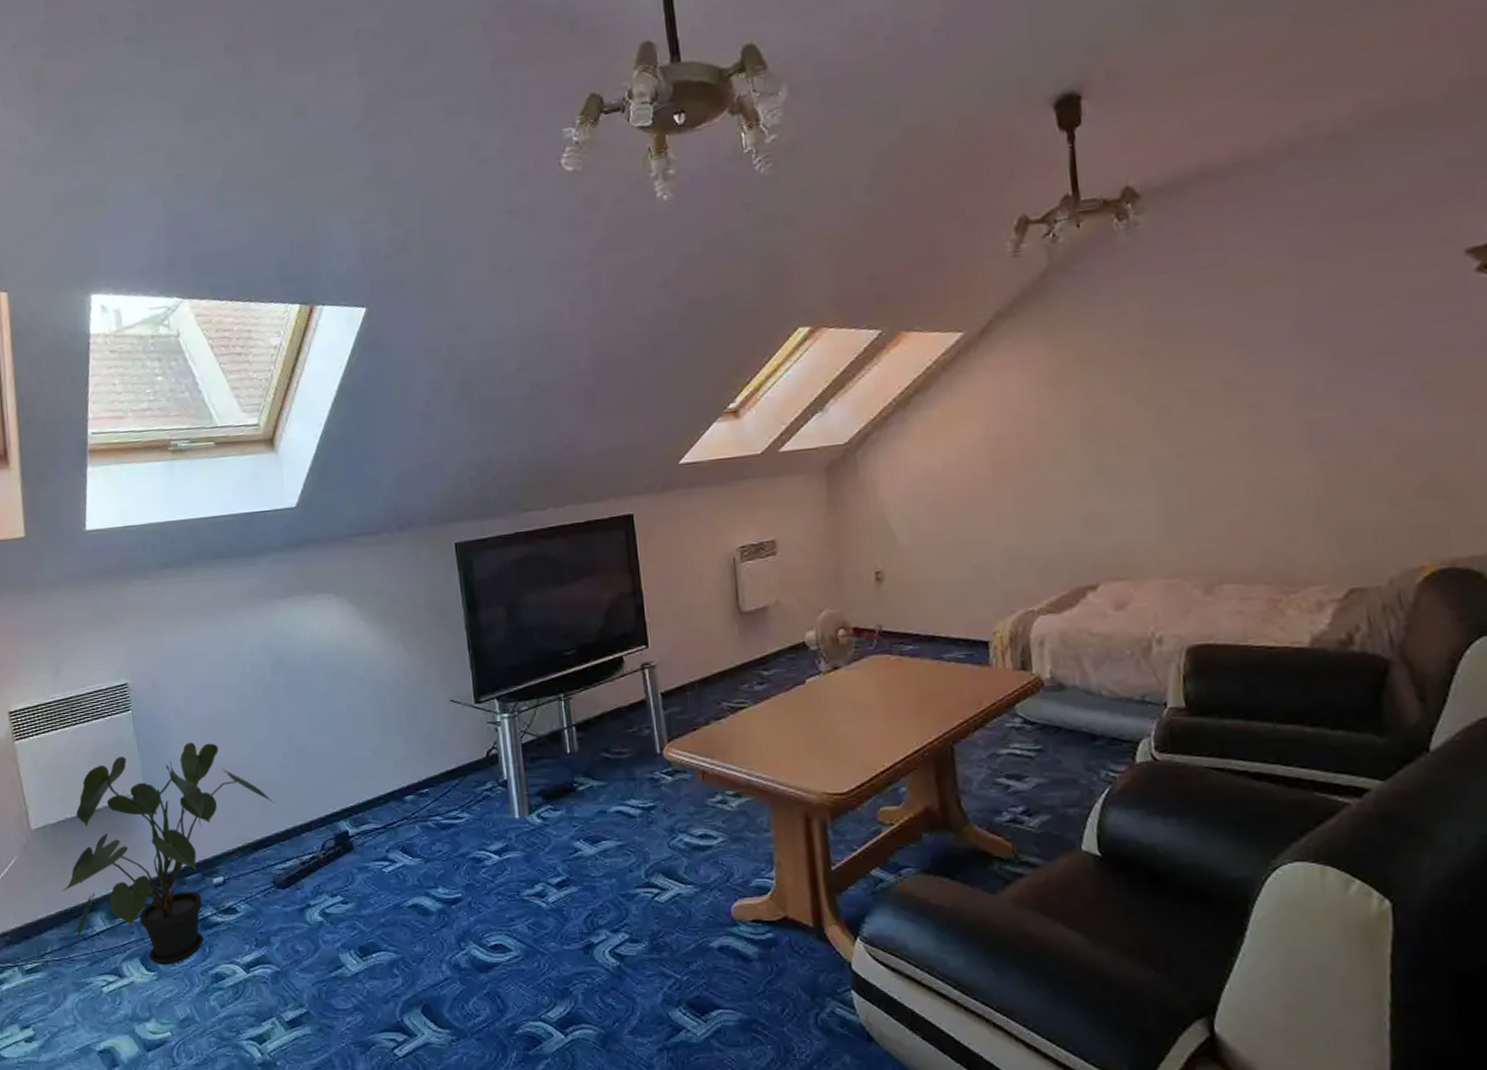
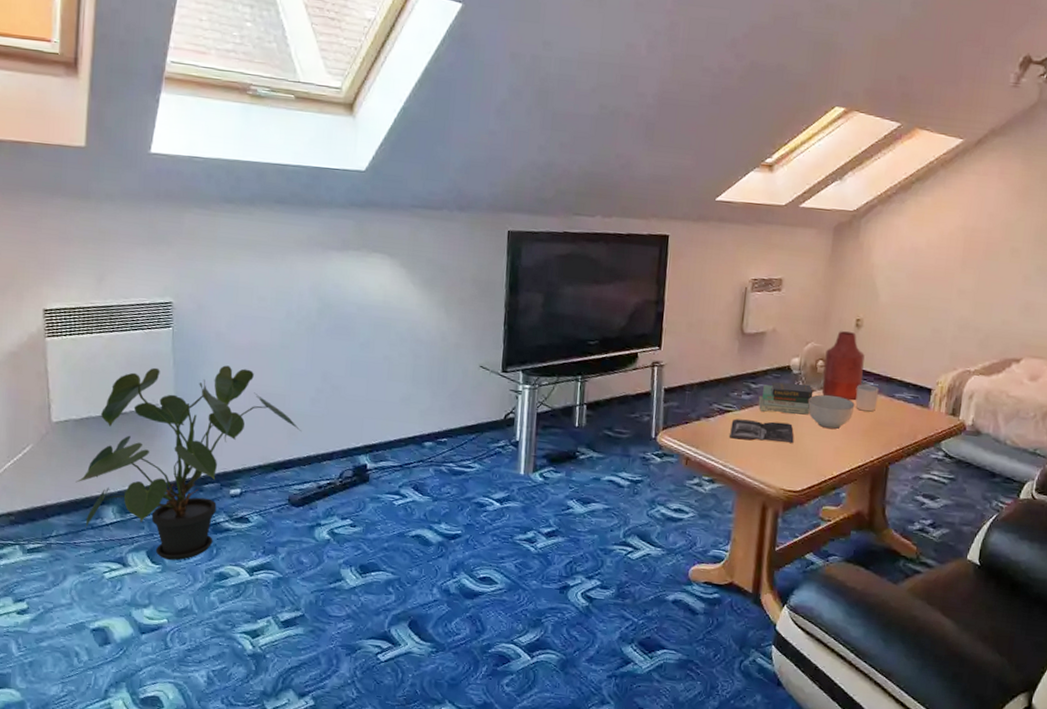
magazine: none [748,711,828,740] -> present [730,419,794,444]
books: none [774,660,841,702] -> present [758,382,813,415]
bowl: none [834,668,895,711] -> present [807,394,855,430]
vase: none [845,588,898,672] -> present [821,331,865,401]
mug: none [893,648,923,682] -> present [855,384,879,412]

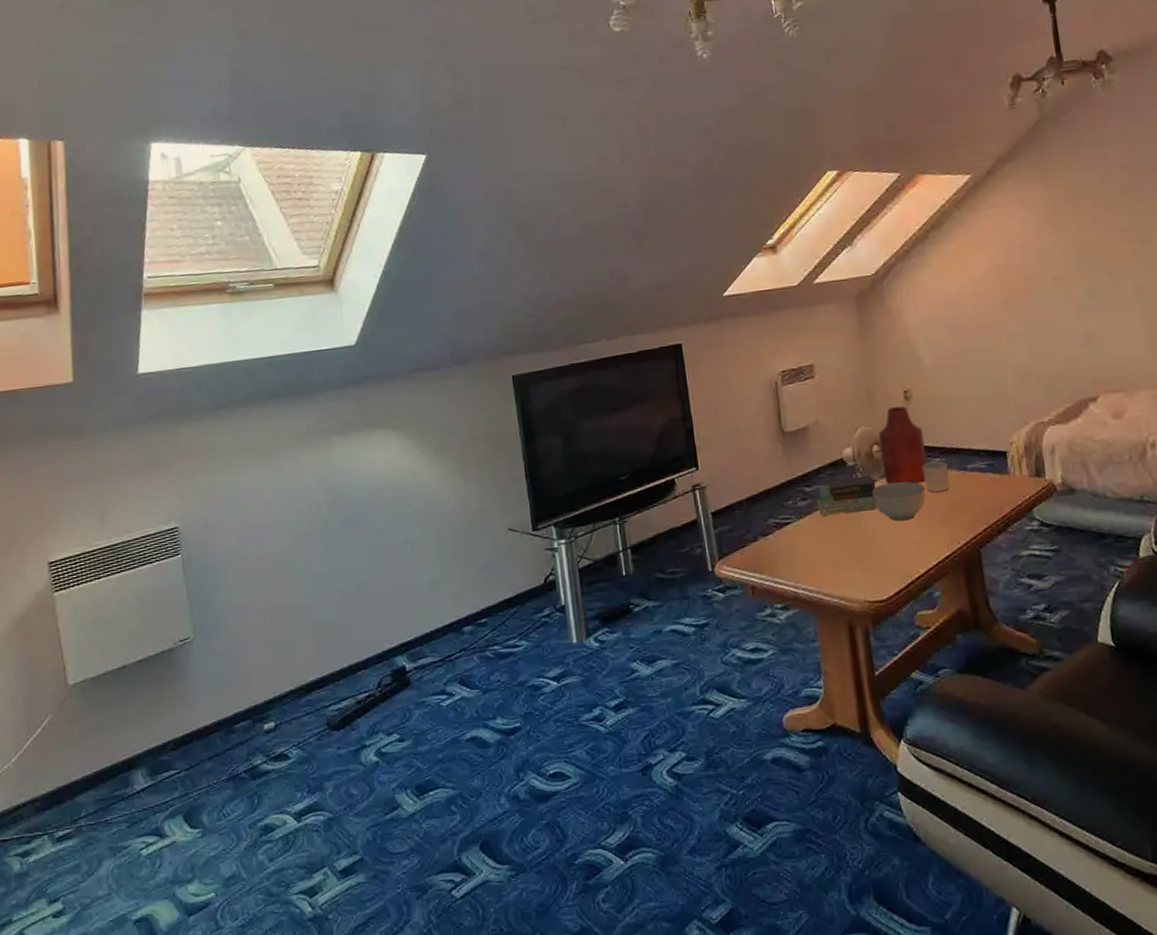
house plant: present [76,365,302,561] -> none [100,583,331,821]
magazine: present [730,419,794,444] -> none [793,523,867,554]

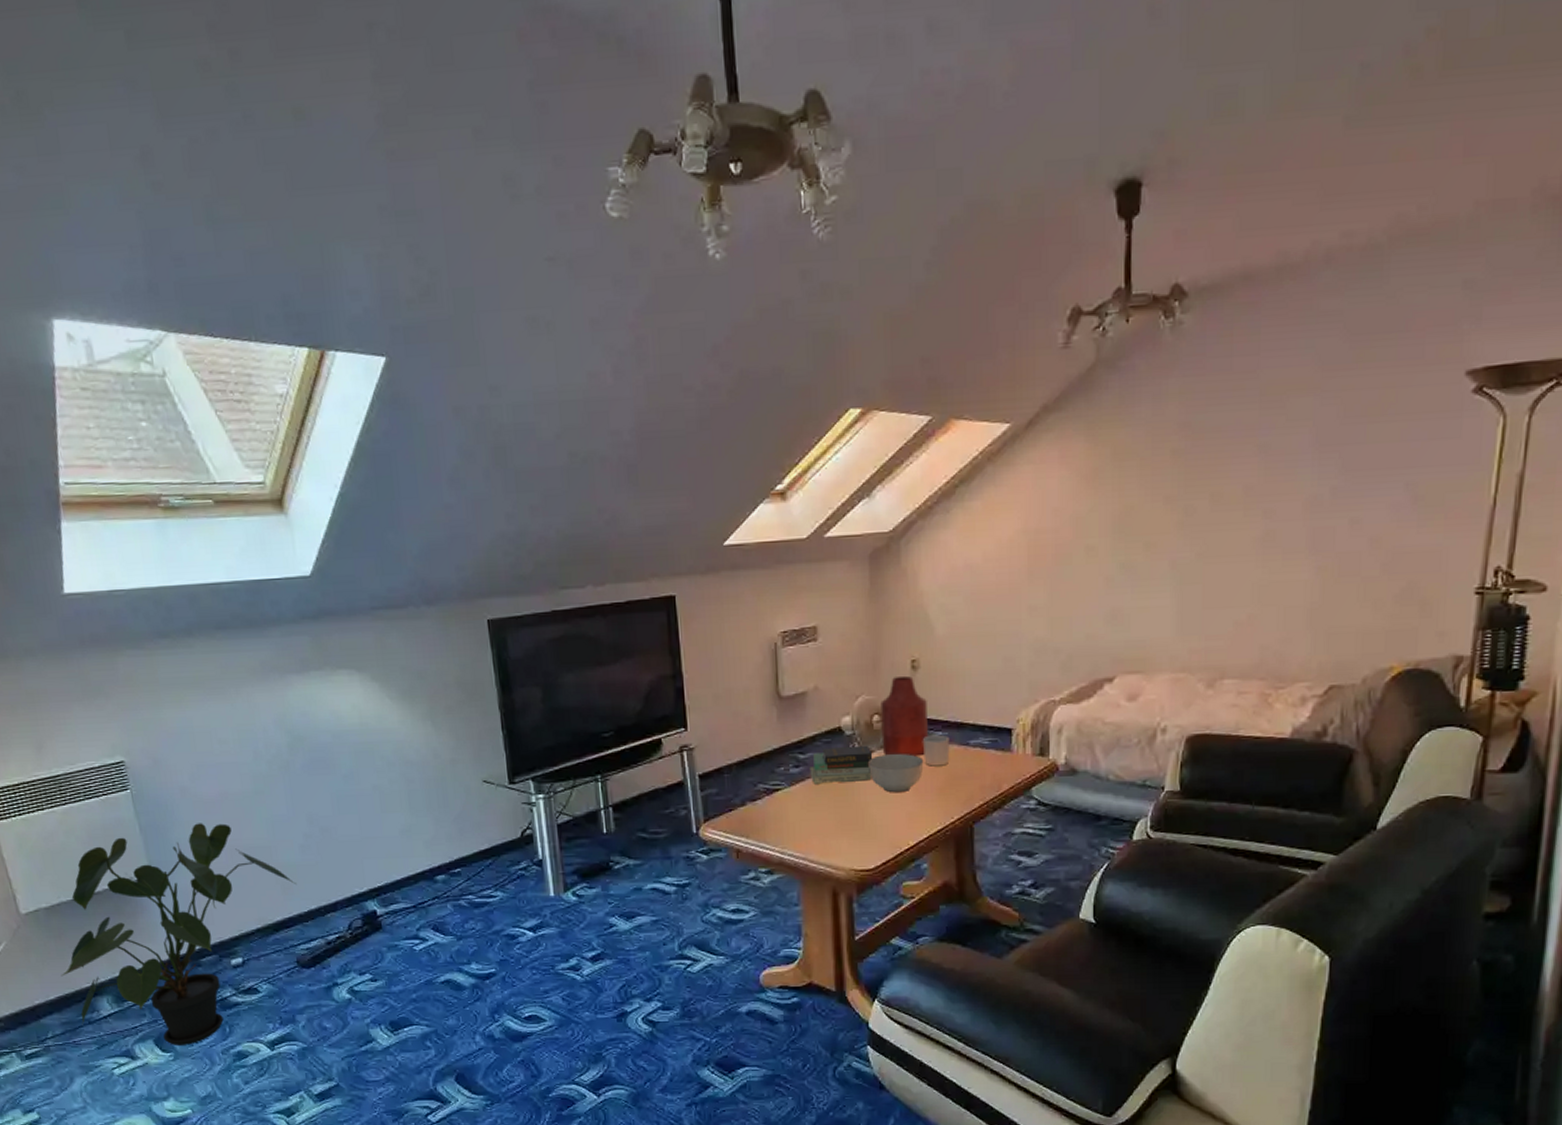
house plant: none [100,583,331,821] -> present [61,823,297,1045]

